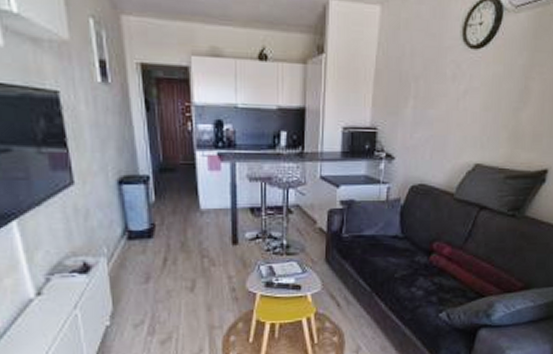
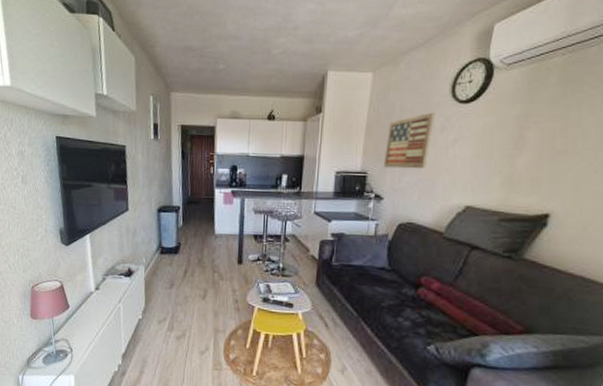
wall art: none [394,57,447,124] -> present [383,112,436,169]

